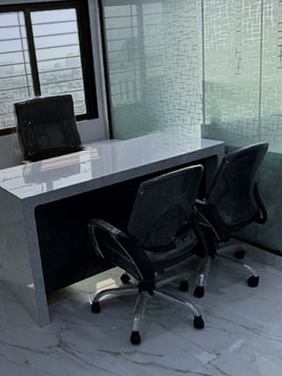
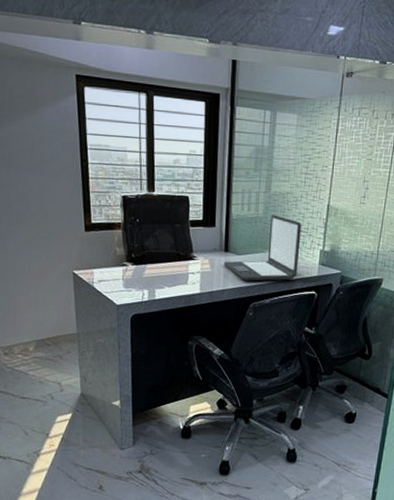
laptop: none [111,98,182,163] -> present [224,214,302,281]

